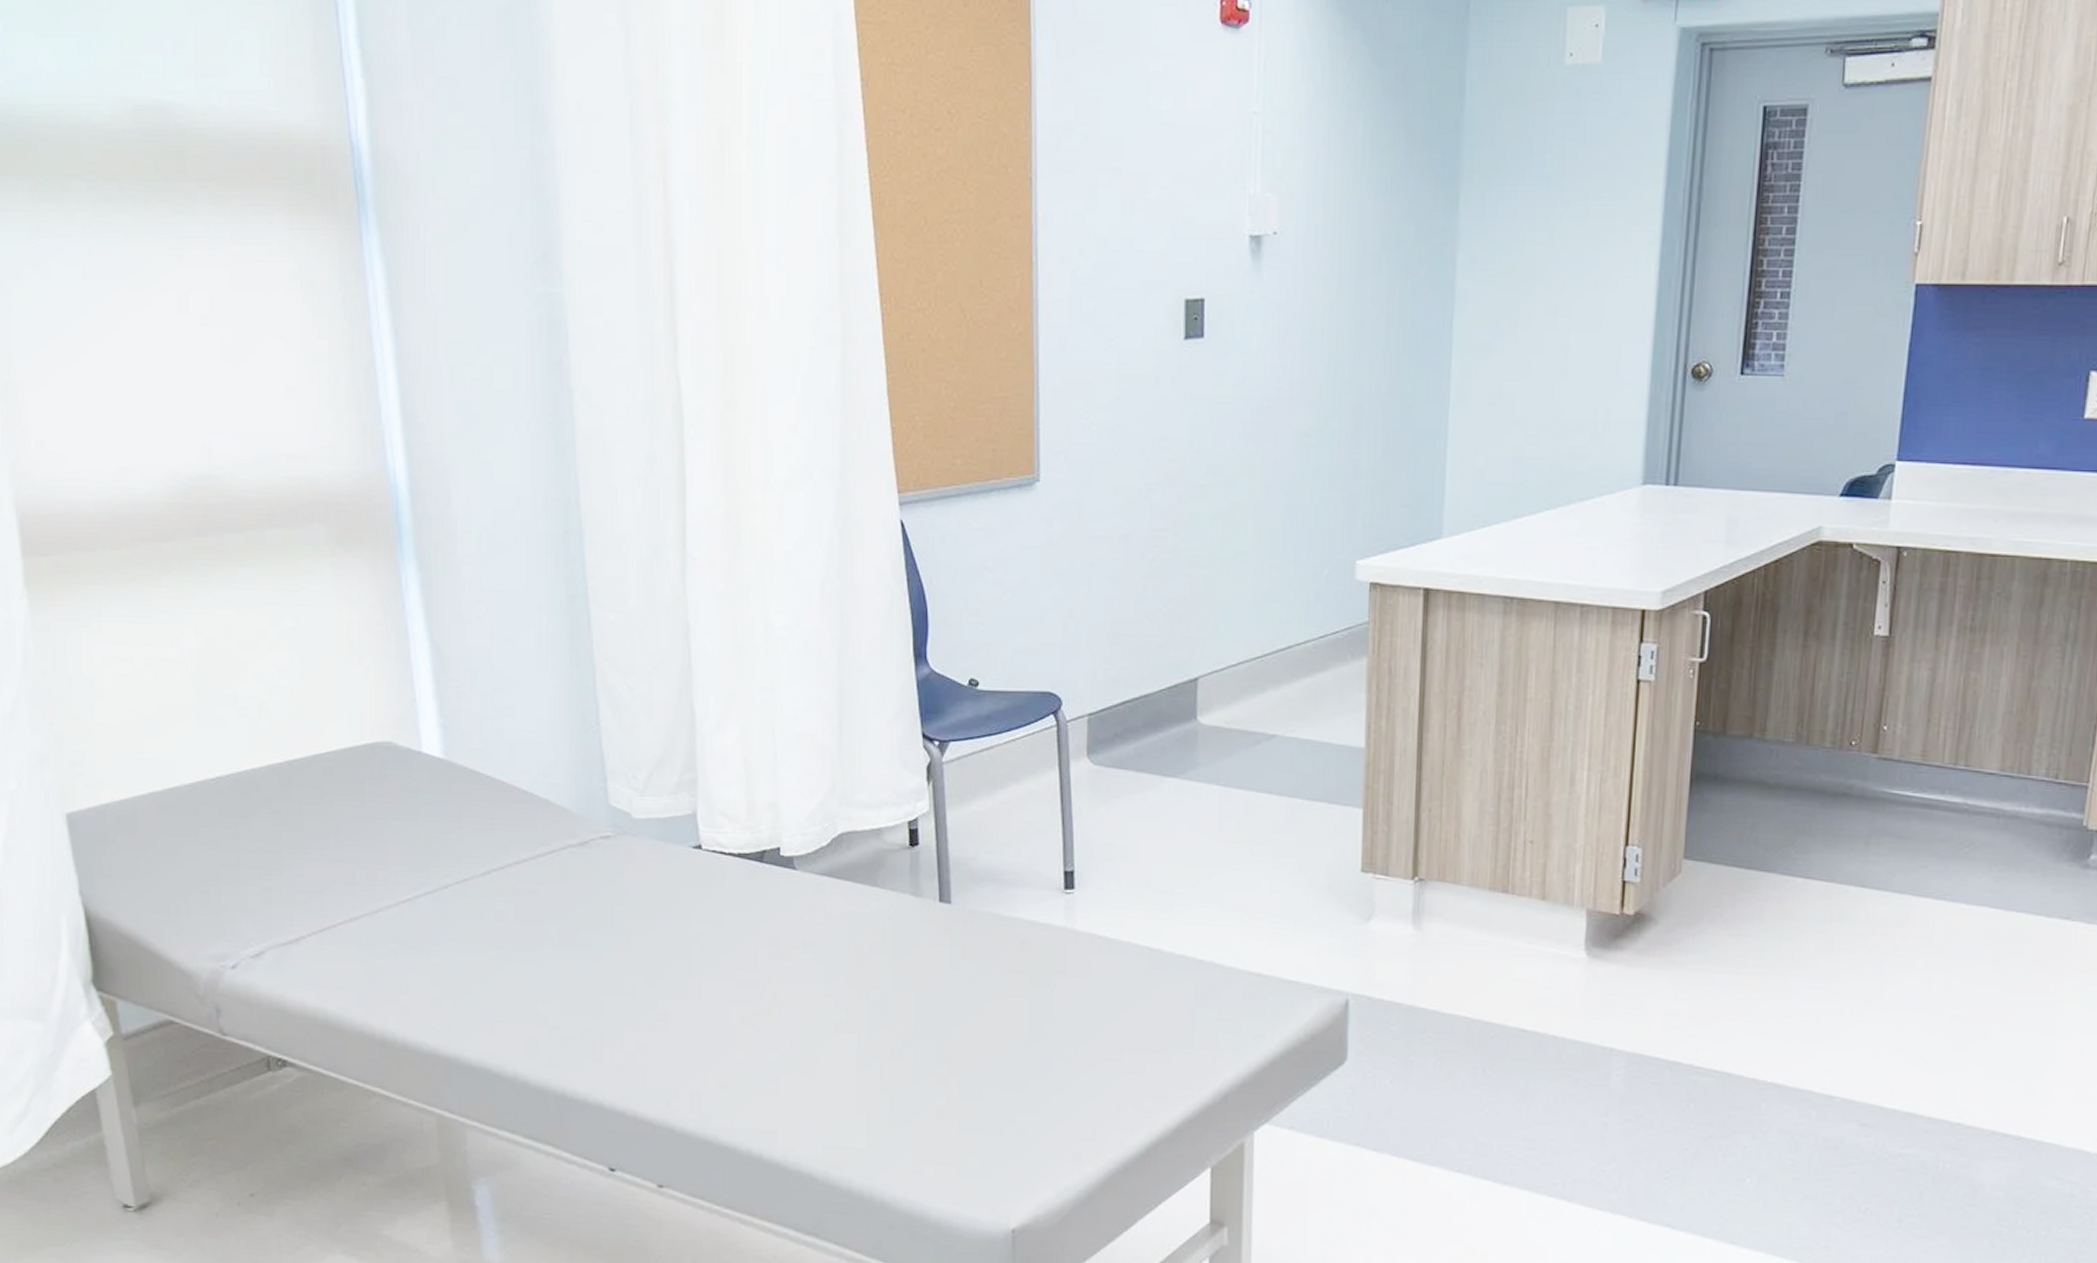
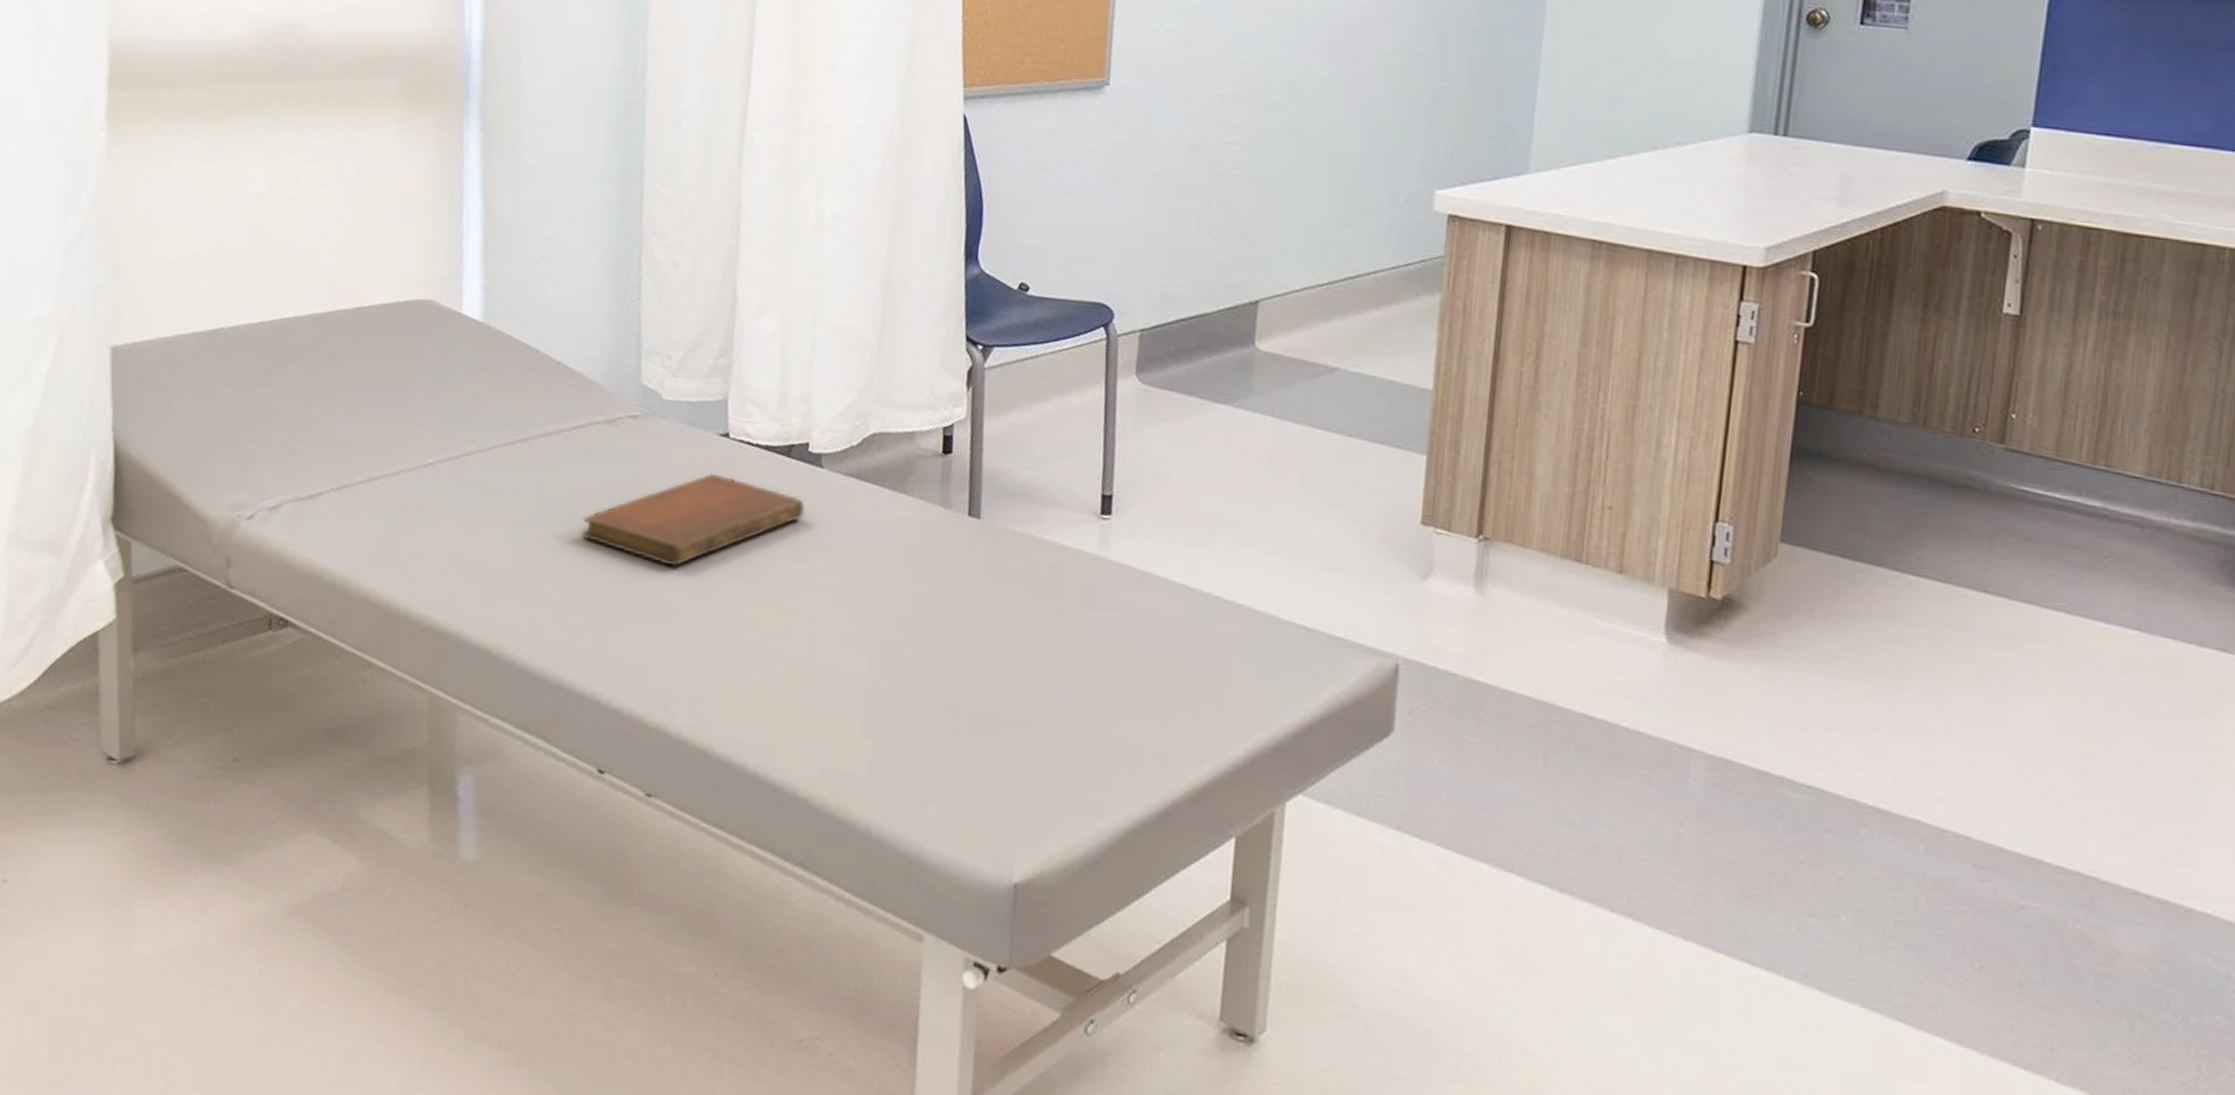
notebook: none [566,884,783,975] -> present [580,473,806,567]

